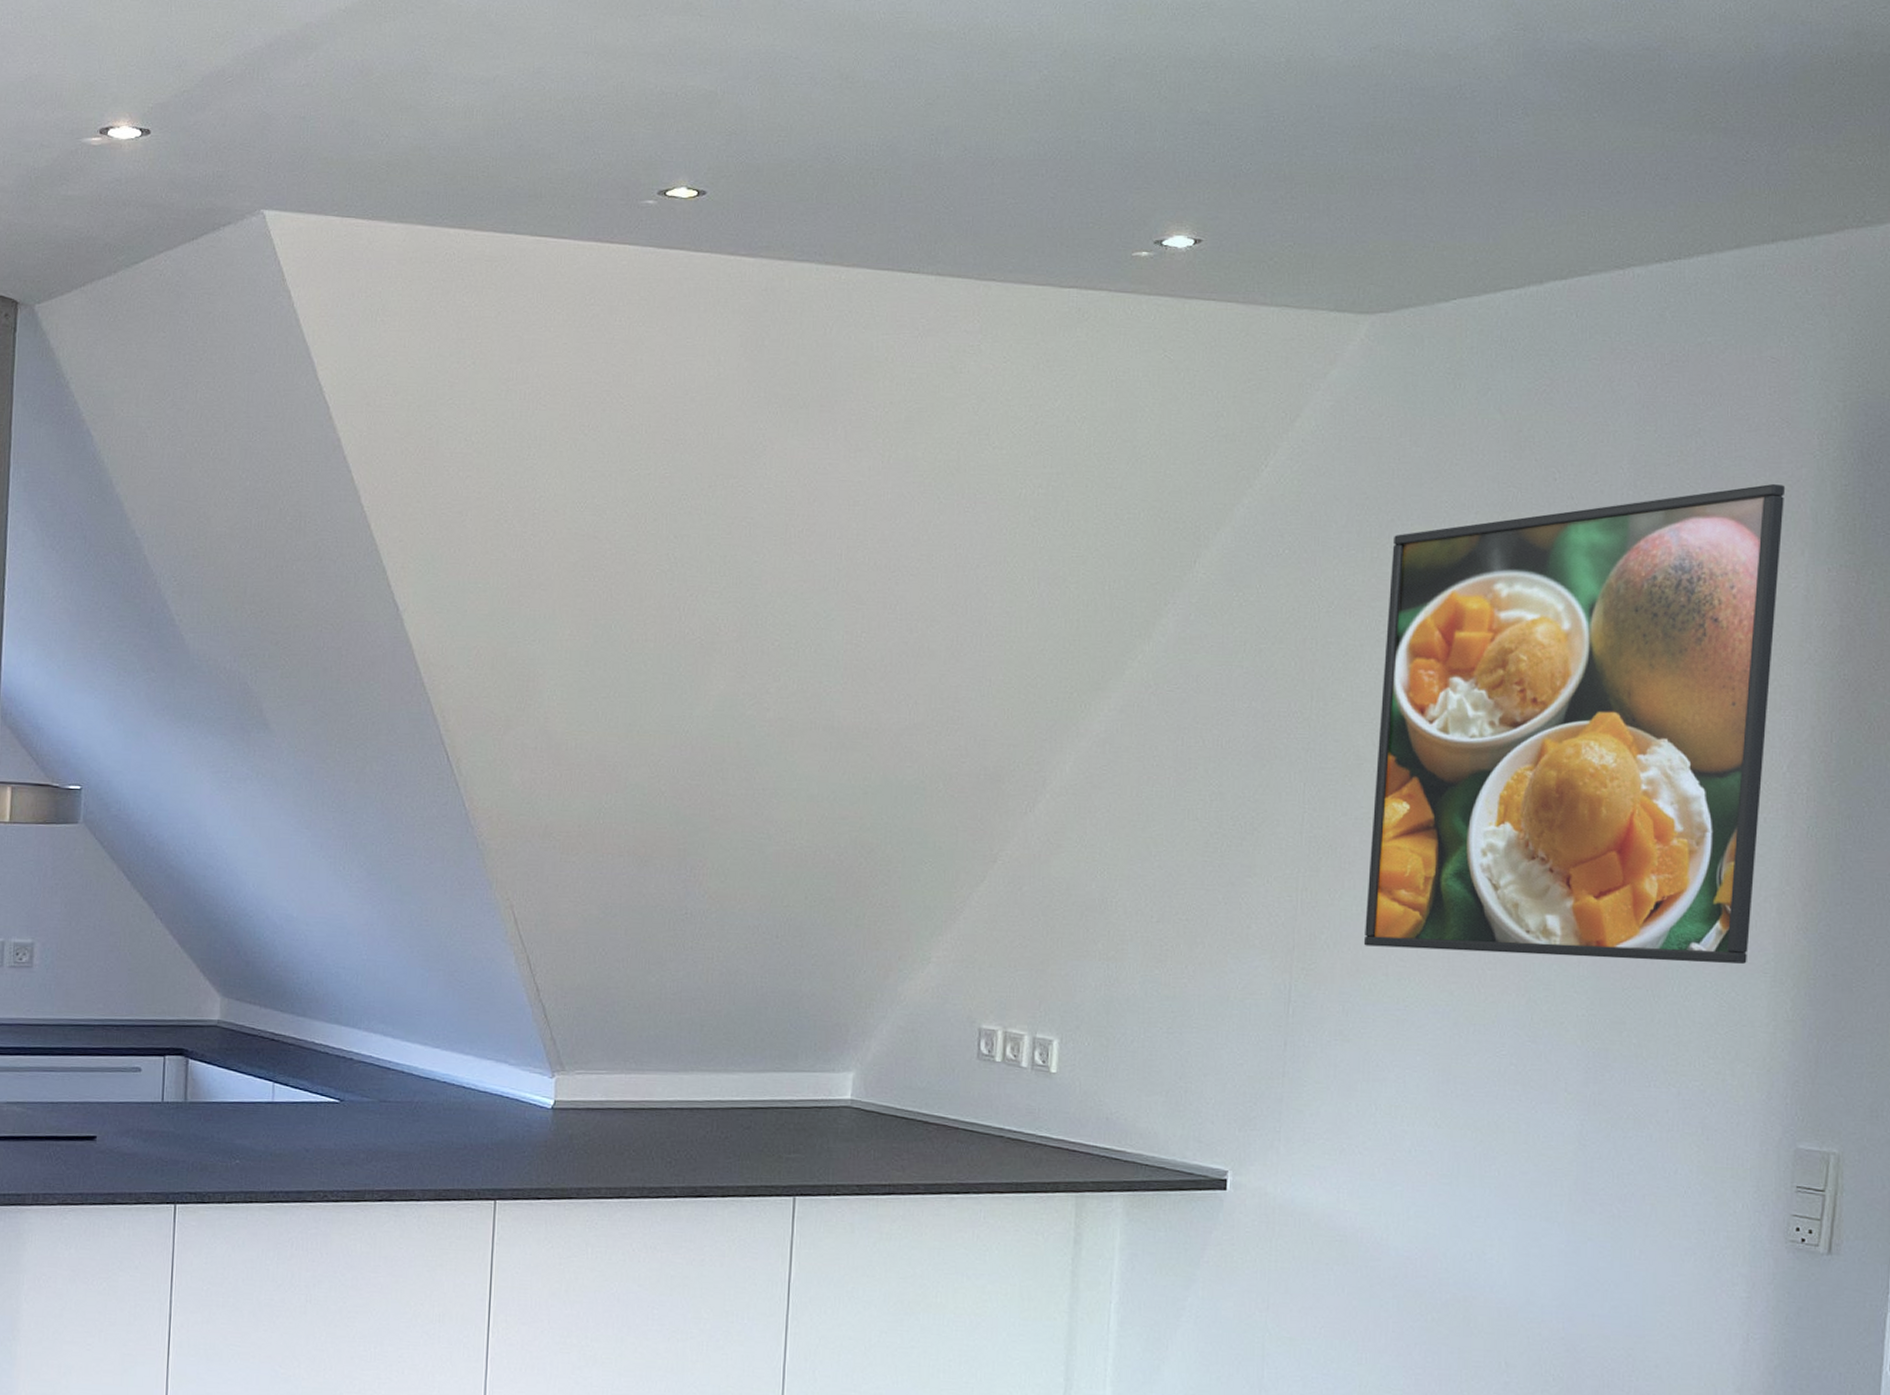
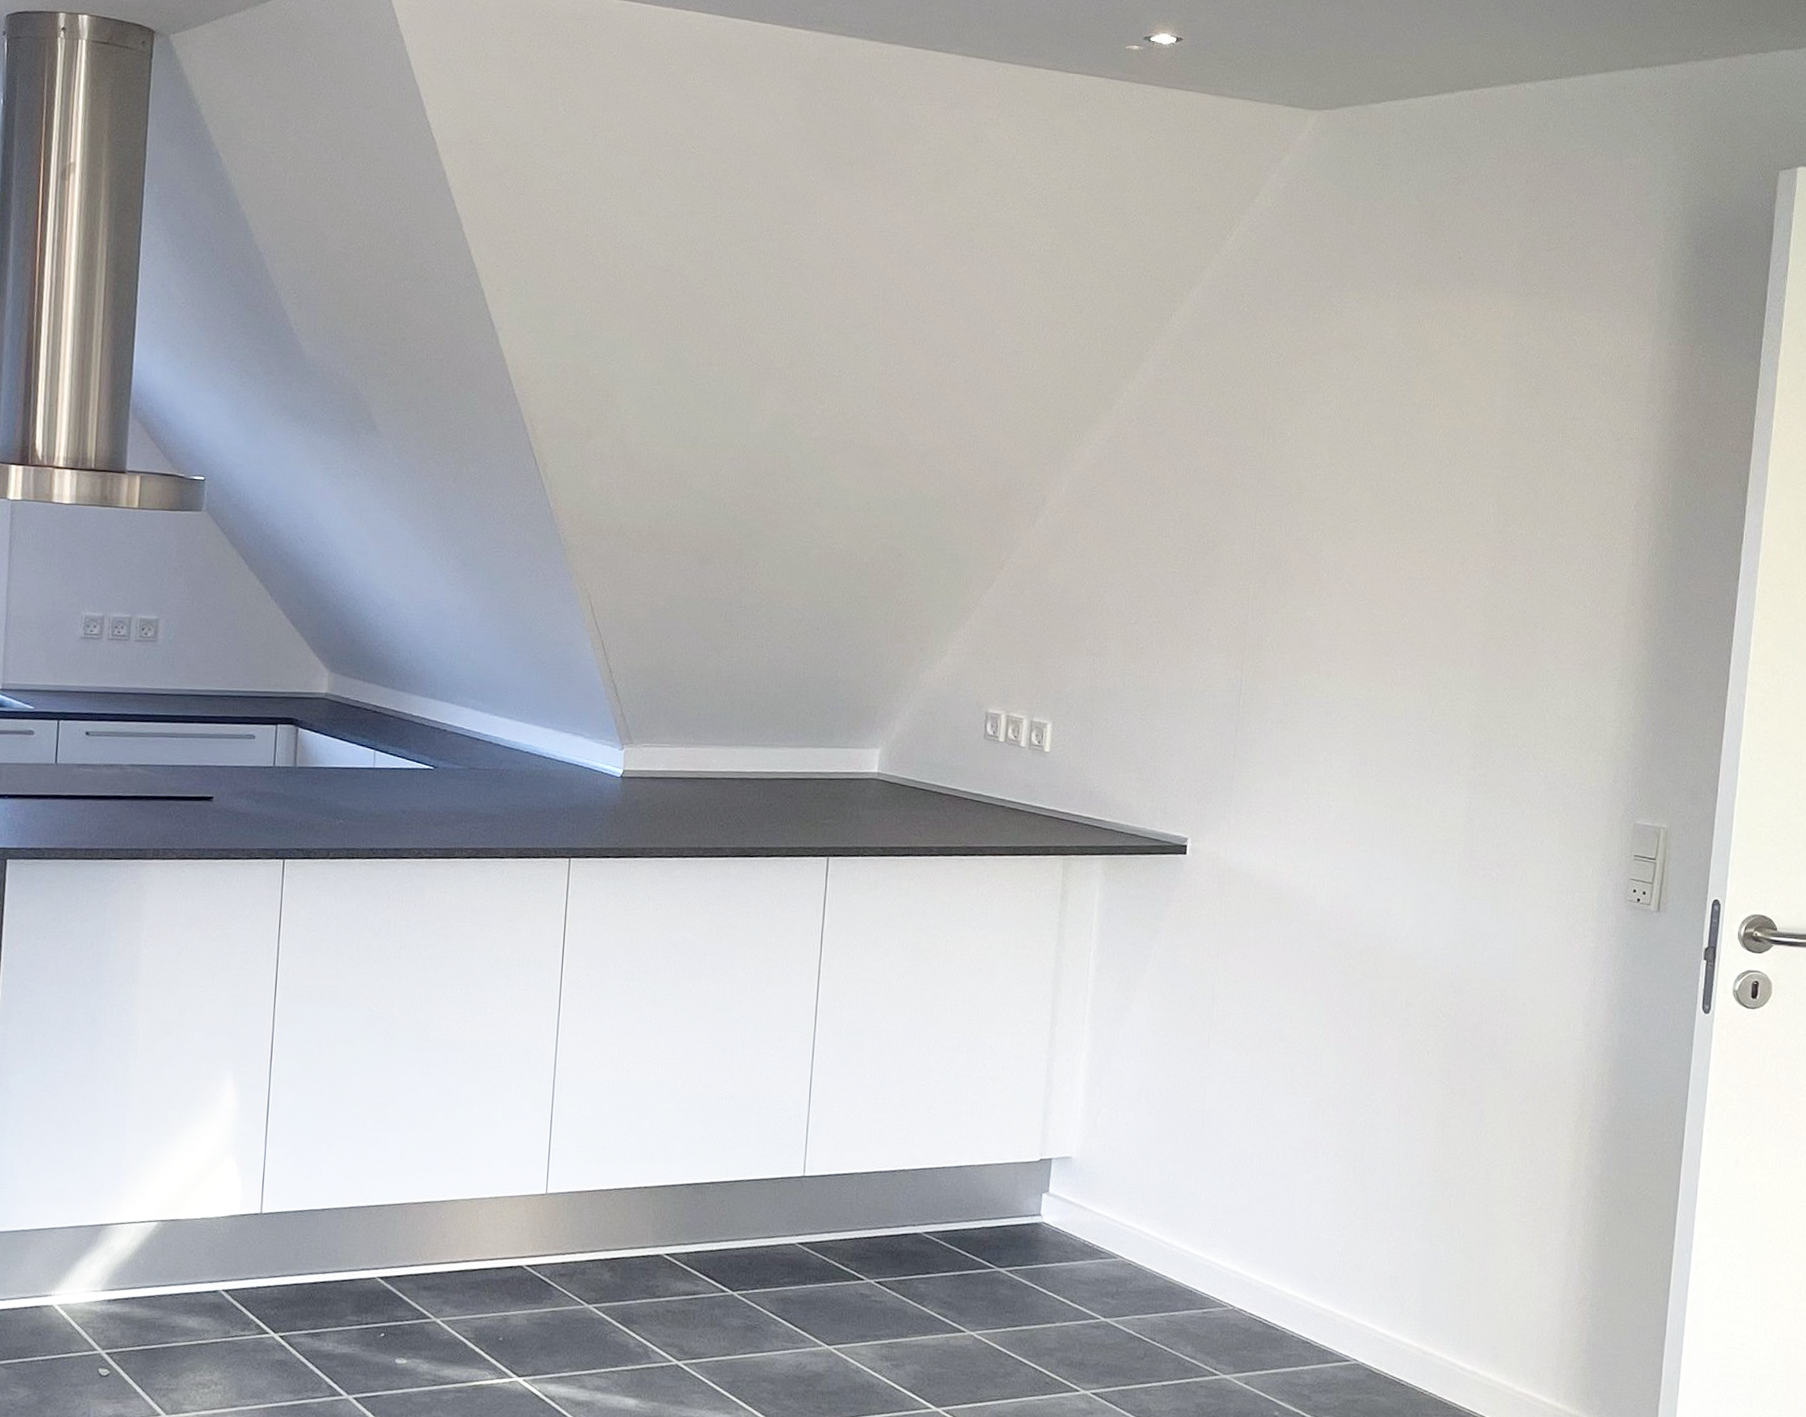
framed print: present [1363,483,1786,964] -> none [1300,269,1638,669]

